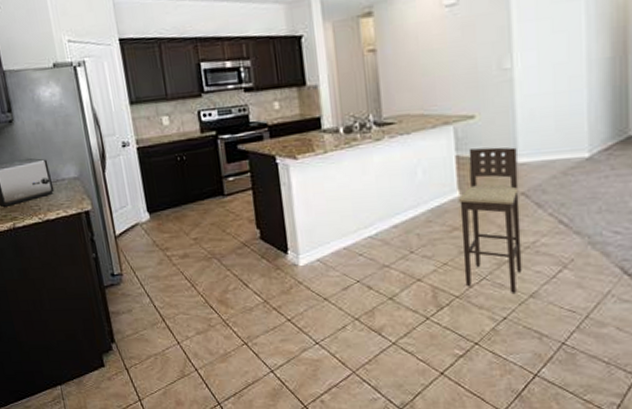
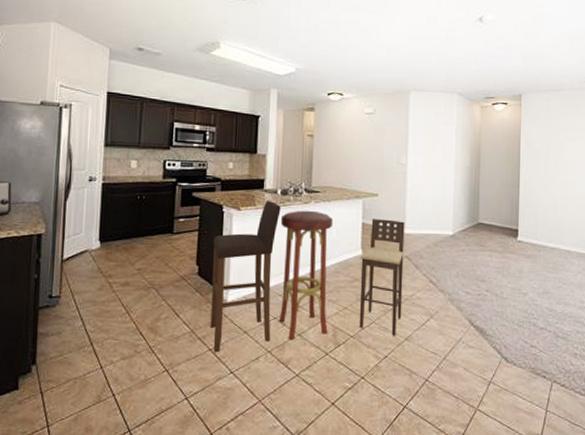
bar stool: none [271,143,357,322] -> present [210,201,281,352]
bar stool: none [347,148,426,305] -> present [279,210,334,340]

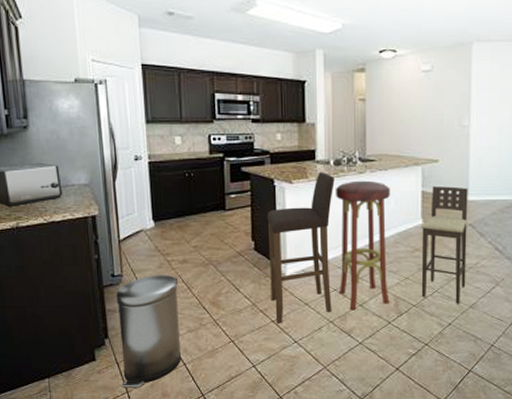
pedal bin: none [43,297,117,421] -> present [116,275,181,388]

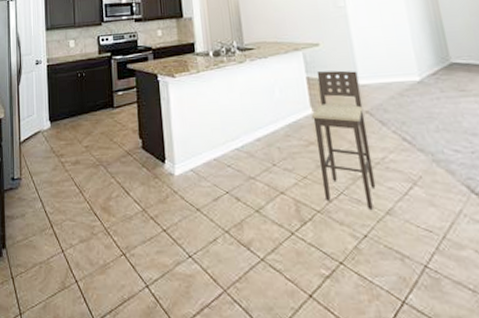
pedal bin: present [116,275,181,388] -> none [15,177,73,309]
bar stool: present [267,172,335,323] -> none [152,64,227,233]
bar stool: present [335,180,391,311] -> none [216,69,289,218]

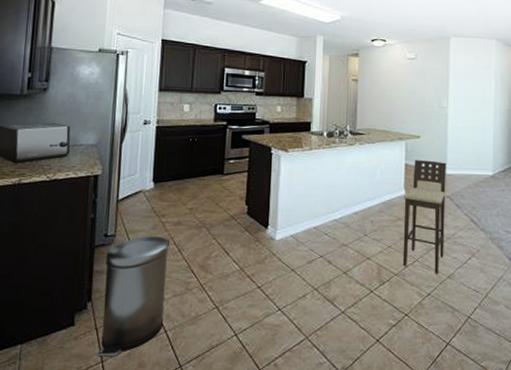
pedal bin: none [15,177,73,309] -> present [97,236,170,357]

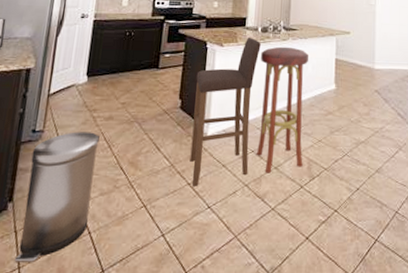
bar stool: none [259,143,327,289] -> present [190,38,261,186]
bar stool: none [326,151,378,278] -> present [257,46,309,173]
bar stool: present [402,160,446,274] -> none [332,55,375,168]

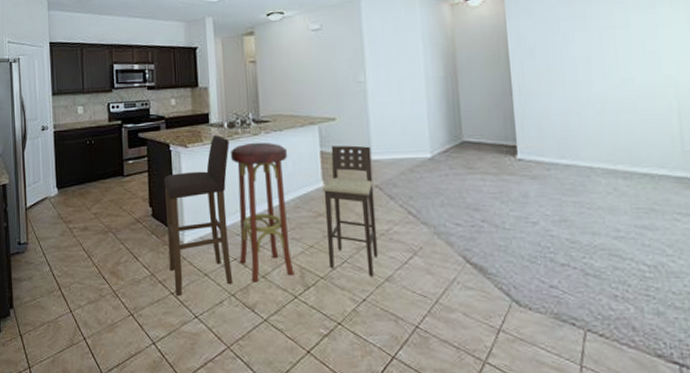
pedal bin: present [14,132,100,262] -> none [22,243,81,363]
bar stool: none [332,55,375,168] -> present [323,145,379,276]

